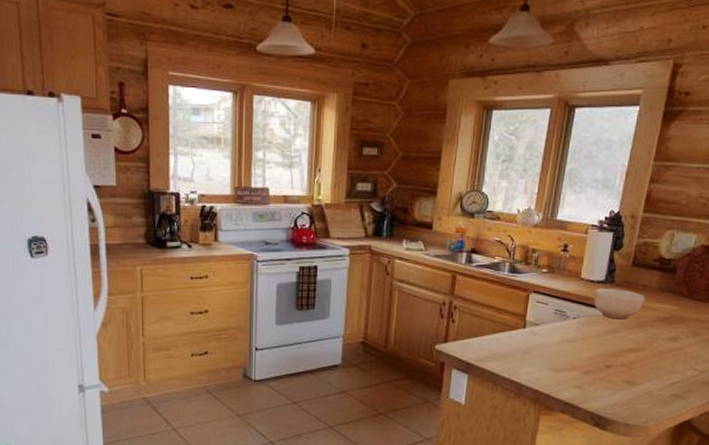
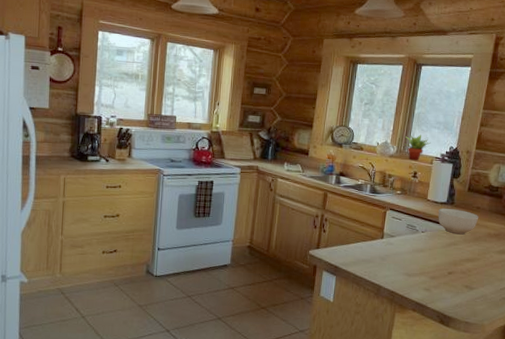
succulent plant: none [552,196,586,231] -> present [404,134,431,161]

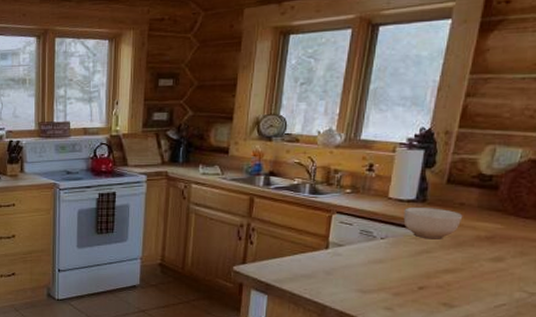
succulent plant: present [404,134,431,161] -> none [355,115,393,150]

